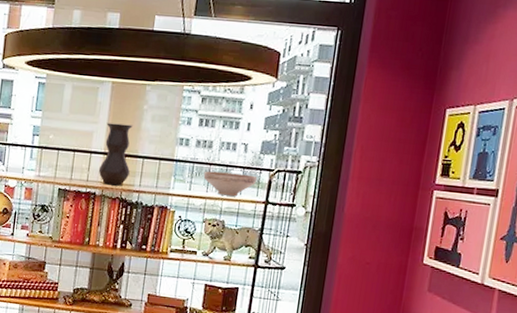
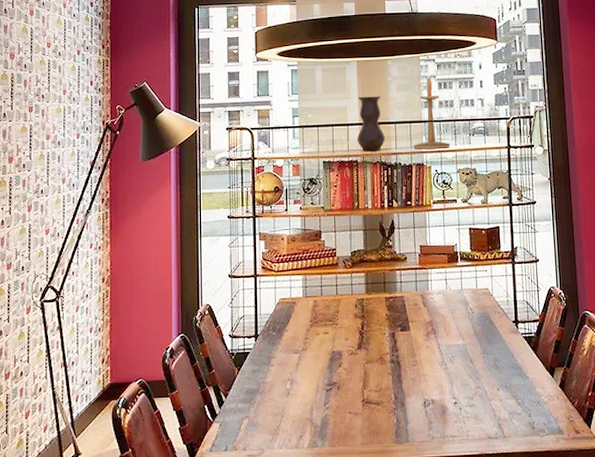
candlestick: none [159,101,202,194] -> present [413,68,451,150]
decorative bowl: present [203,171,257,197] -> none [450,125,496,146]

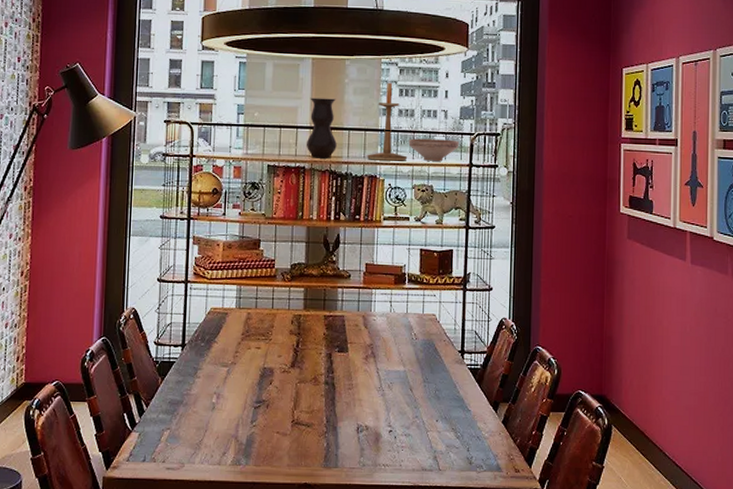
decorative bowl: none [450,125,496,146] -> present [408,138,459,162]

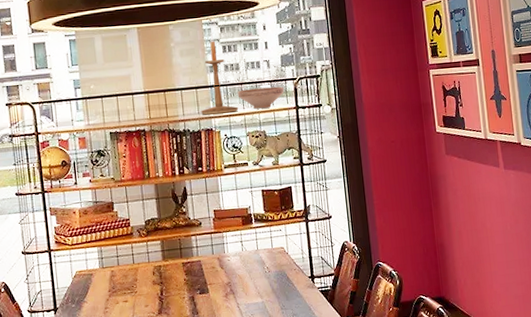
vase: present [306,97,337,159] -> none [140,62,172,120]

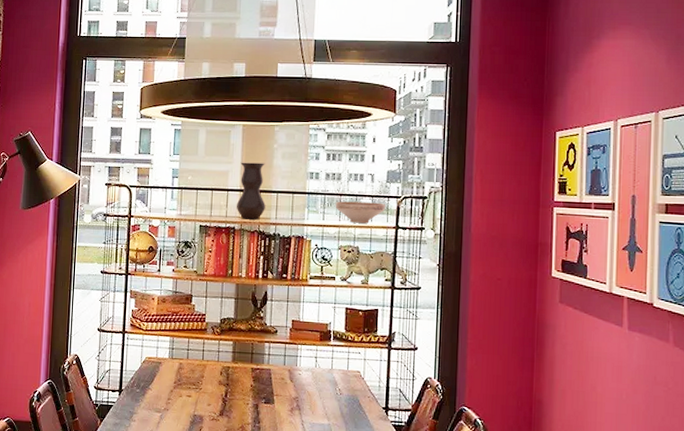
vase: none [140,62,172,120] -> present [236,162,265,220]
candlestick: present [201,32,239,115] -> none [294,138,334,223]

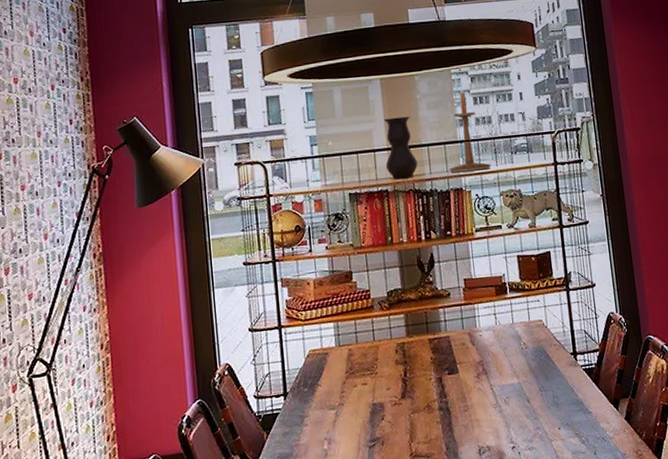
candlestick: none [294,138,334,223] -> present [450,82,491,173]
decorative bowl: present [335,201,385,224] -> none [489,140,541,166]

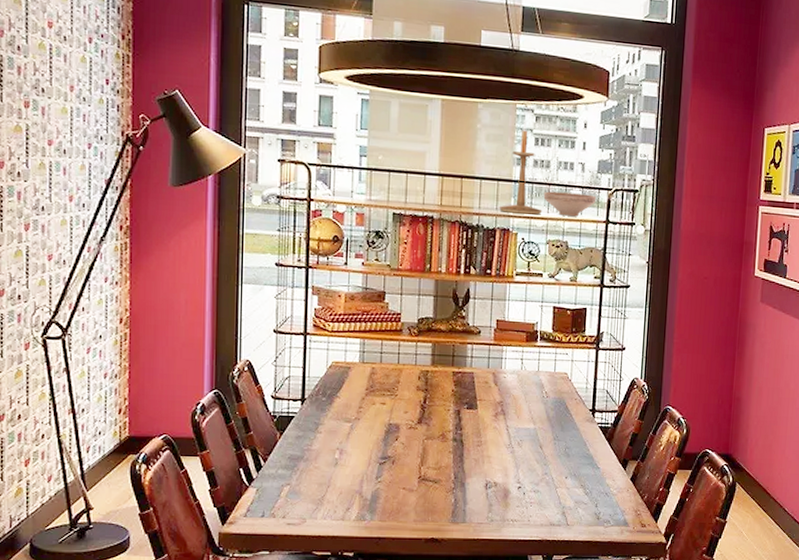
vase: present [383,116,418,180] -> none [434,142,468,209]
decorative bowl: none [489,140,541,166] -> present [543,191,596,217]

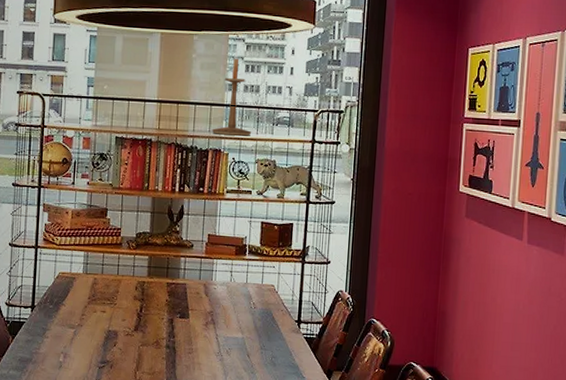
decorative bowl: present [543,191,596,217] -> none [253,114,302,137]

